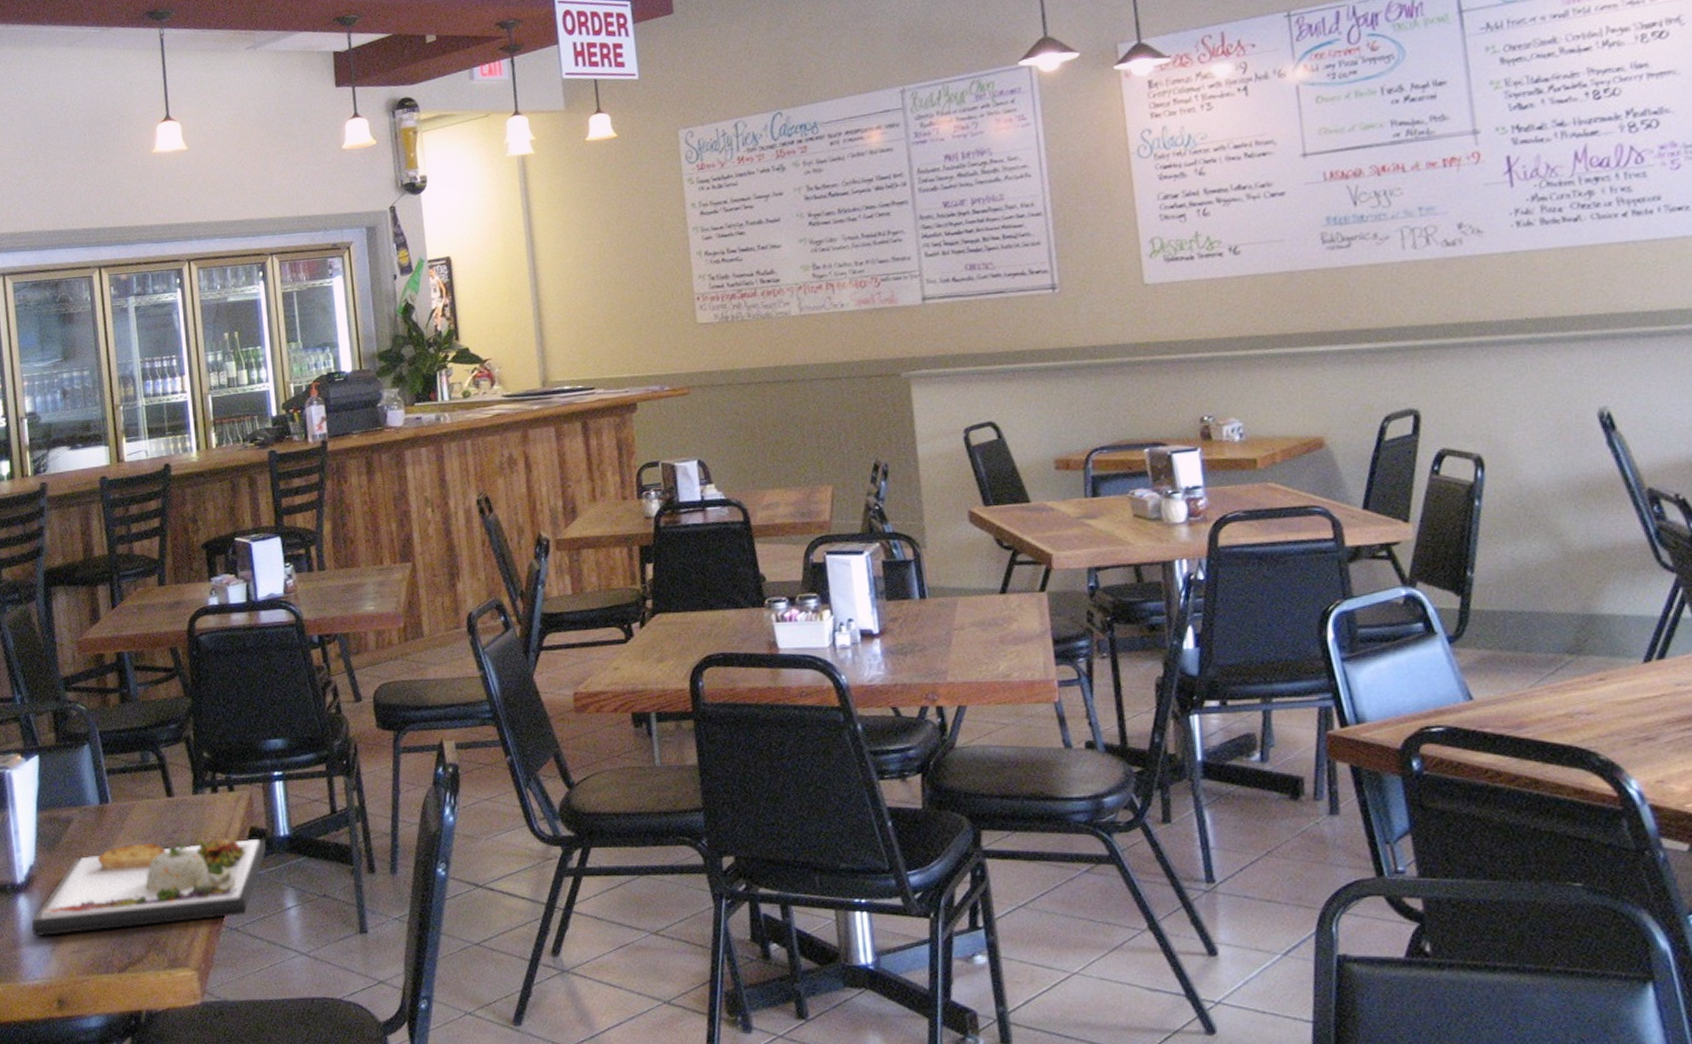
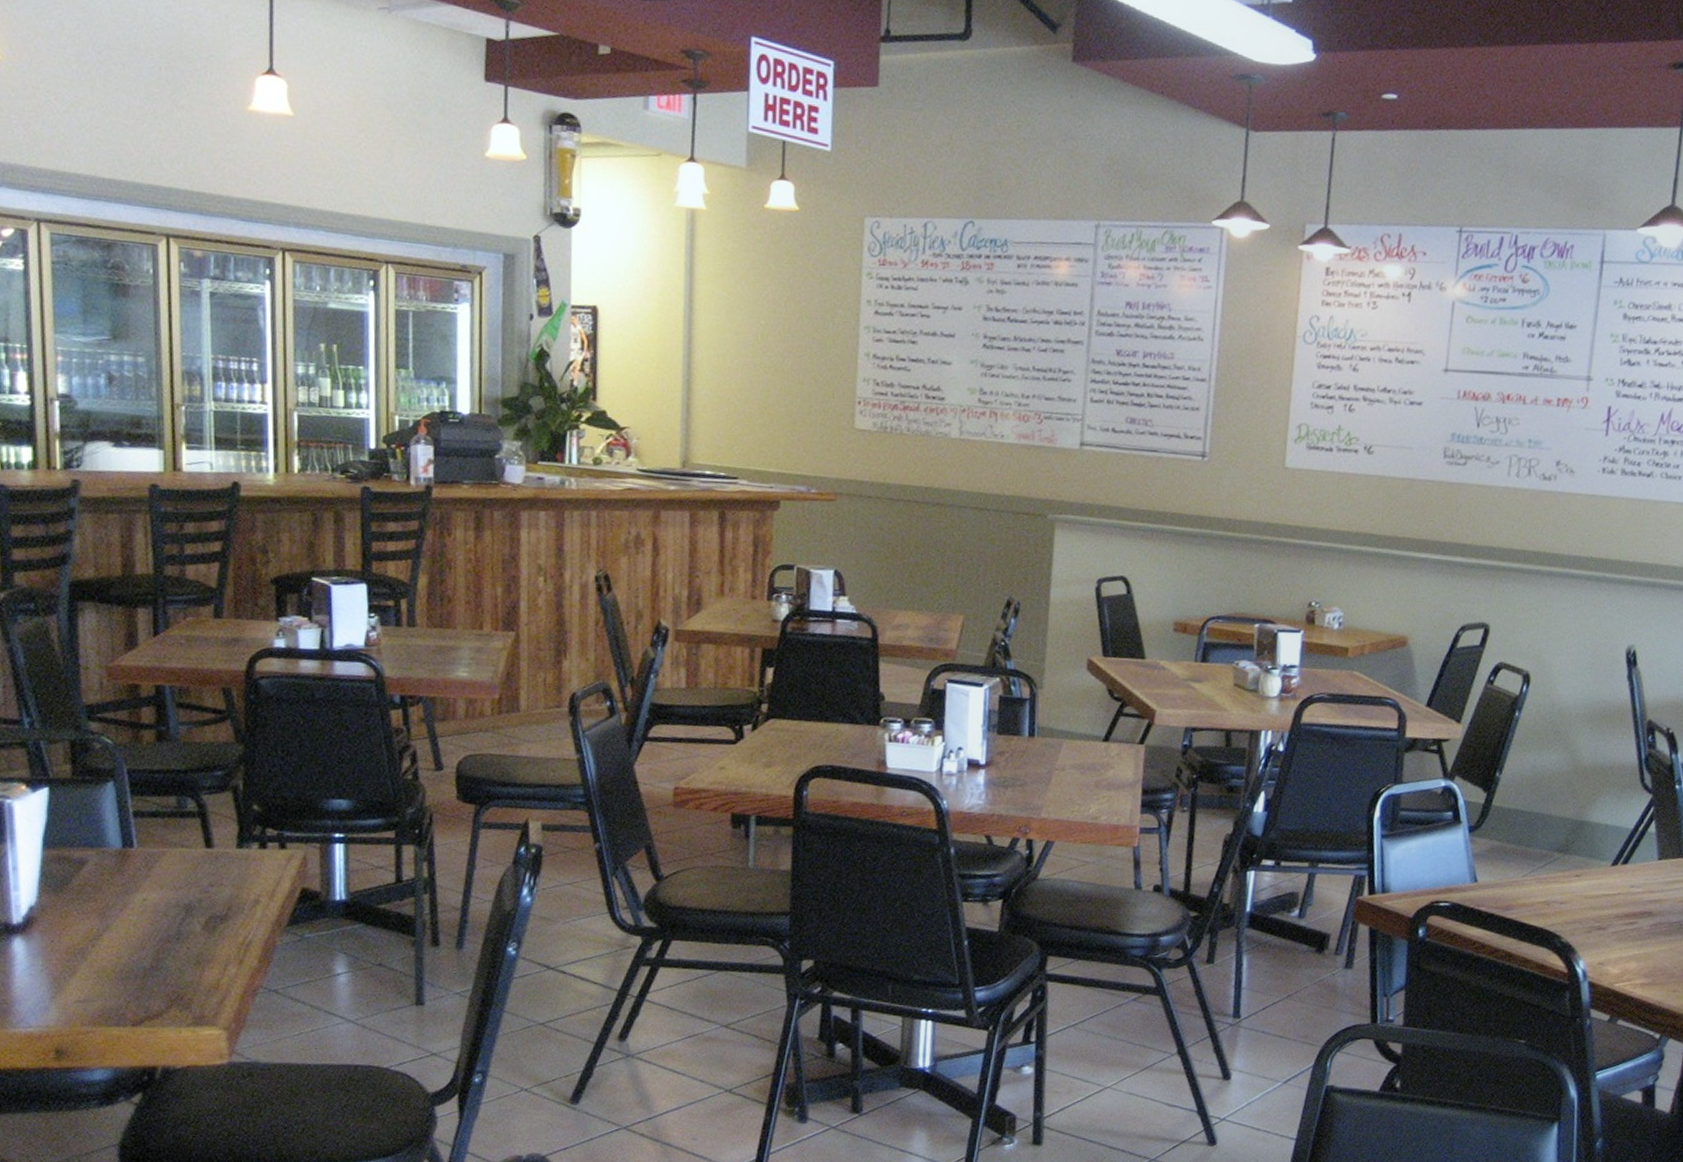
dinner plate: present [31,838,267,937] -> none [28,893,319,983]

